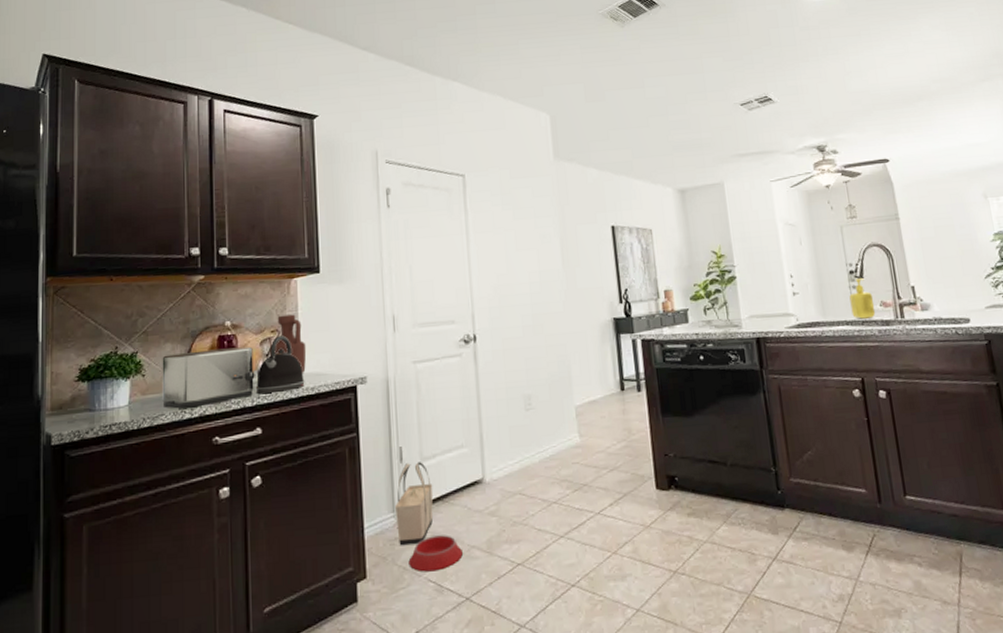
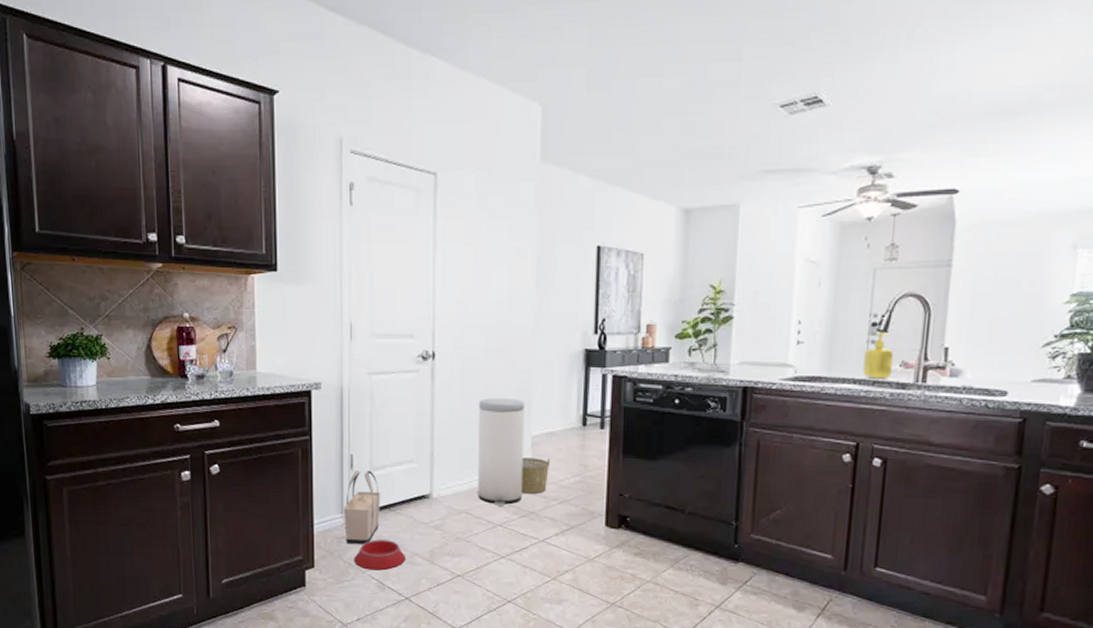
toaster: present [162,346,255,409] -> none [125,340,213,395]
kettle: present [255,335,305,395] -> none [213,333,261,389]
ceramic jug: present [269,314,307,373] -> none [226,312,263,372]
pedal bin: none [521,371,574,482] -> present [478,398,525,506]
basket: none [569,427,596,466] -> present [521,457,551,494]

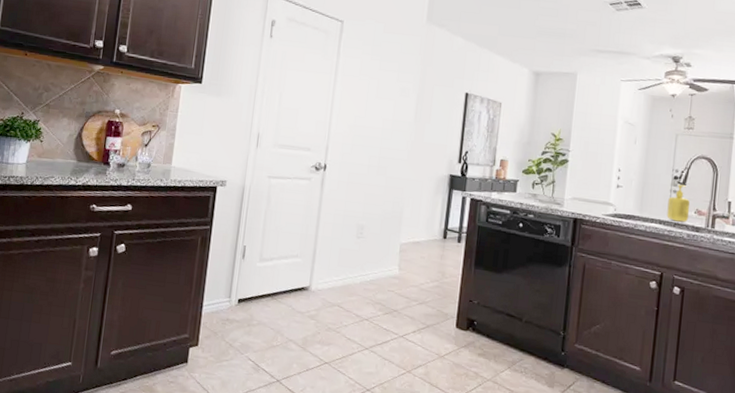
shopping bag: present [343,470,381,544] -> none [229,260,267,328]
pet bowl: present [354,539,405,571] -> none [234,324,281,353]
pedal bin: present [478,398,525,506] -> none [350,207,397,303]
basket: present [521,457,551,494] -> none [387,261,415,294]

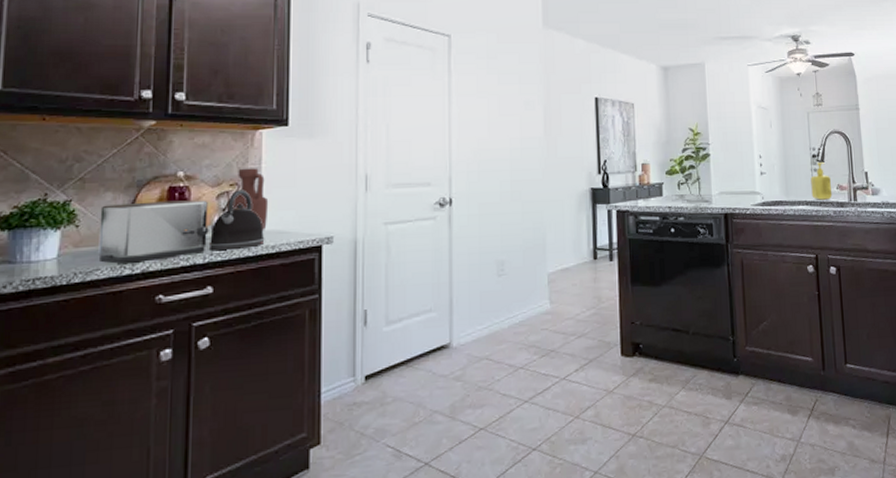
toaster: none [54,128,135,178] -> present [98,200,209,264]
kettle: none [132,131,174,180] -> present [208,190,265,251]
ceramic jug: none [148,113,180,167] -> present [226,168,269,230]

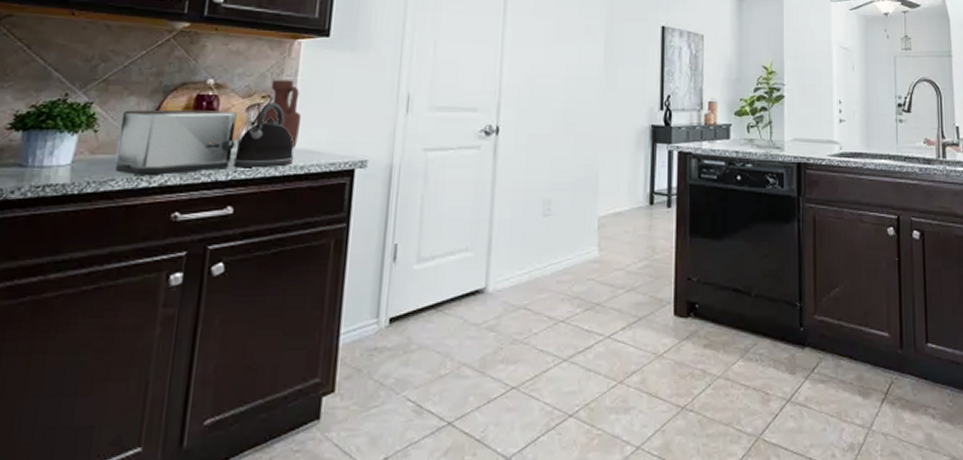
soap dispenser: present [810,162,833,200] -> none [895,113,919,155]

